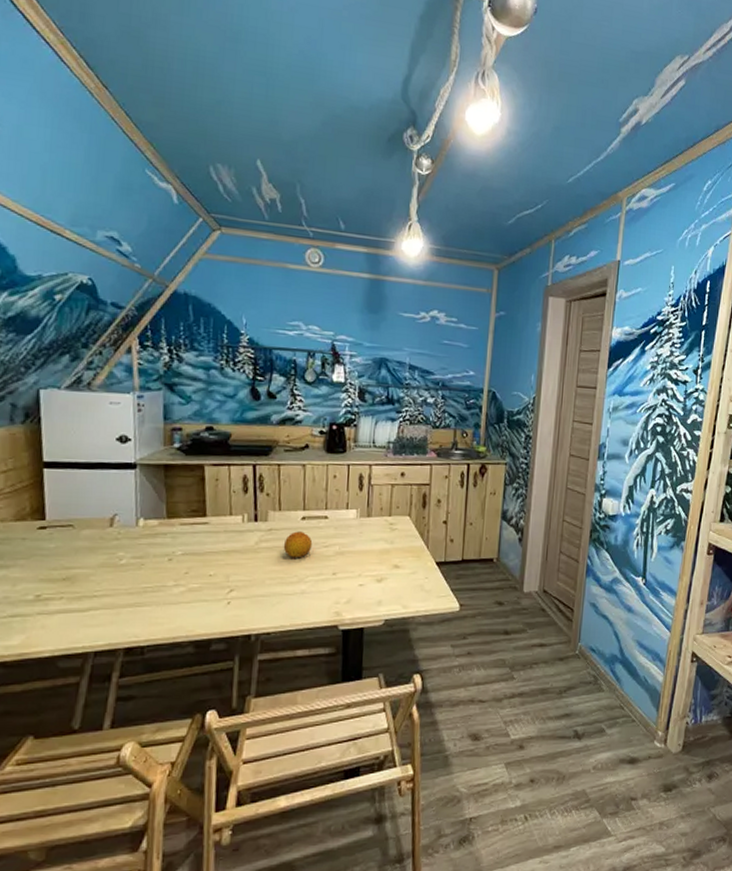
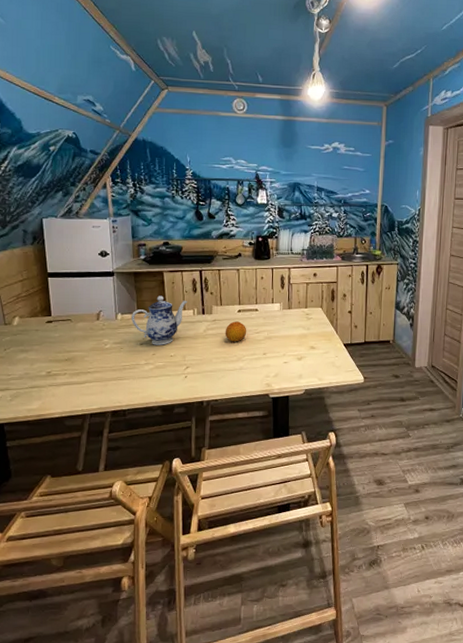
teapot: none [158,495,236,561] -> present [132,295,188,345]

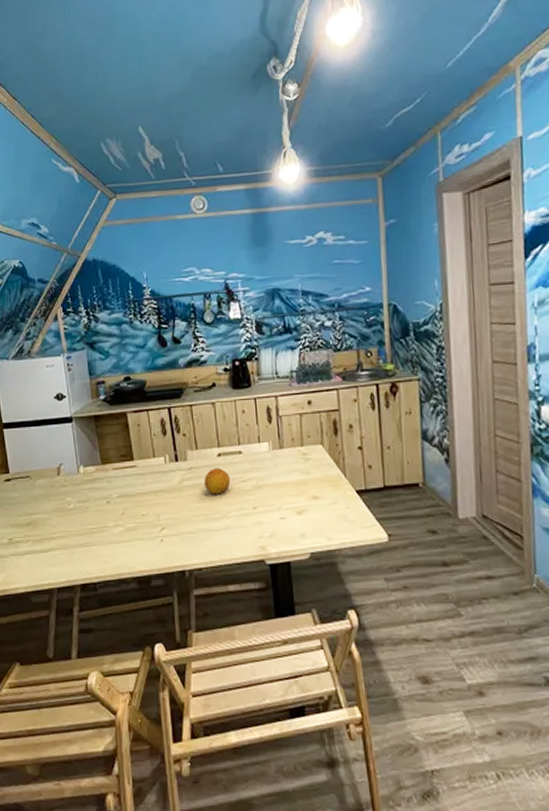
teapot: present [132,295,188,345] -> none [95,441,158,503]

